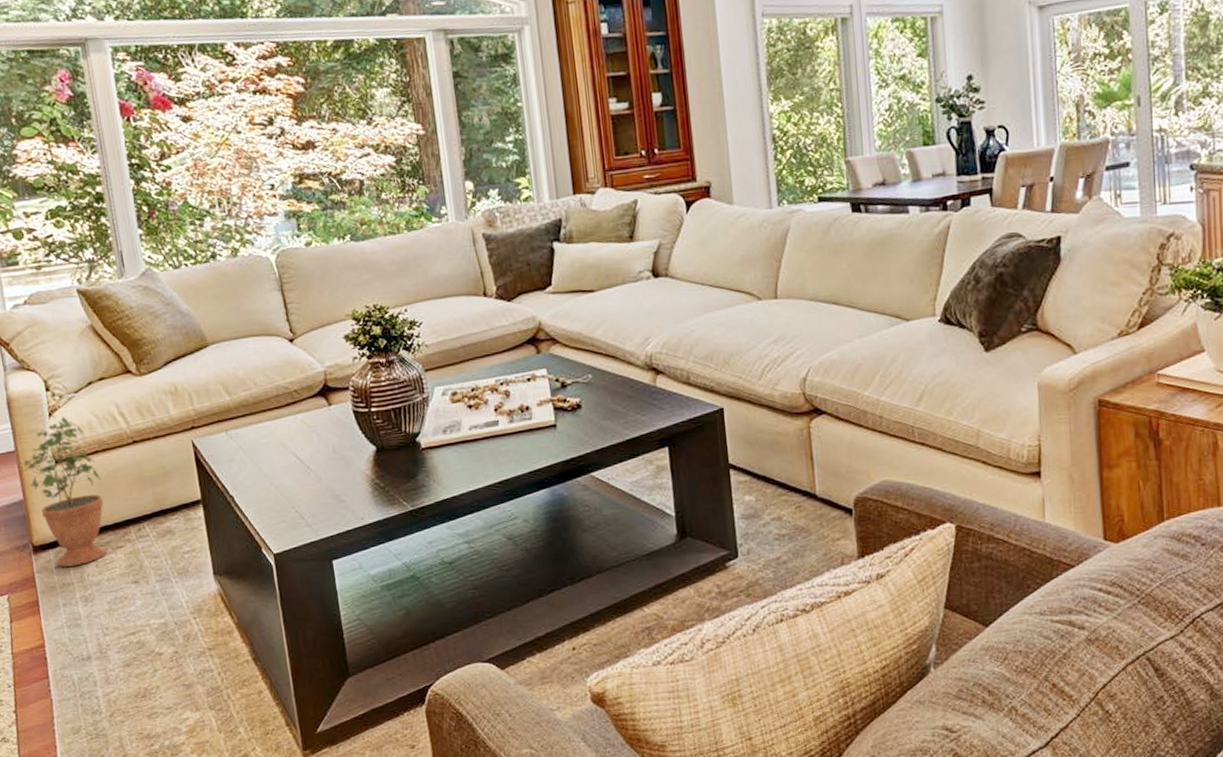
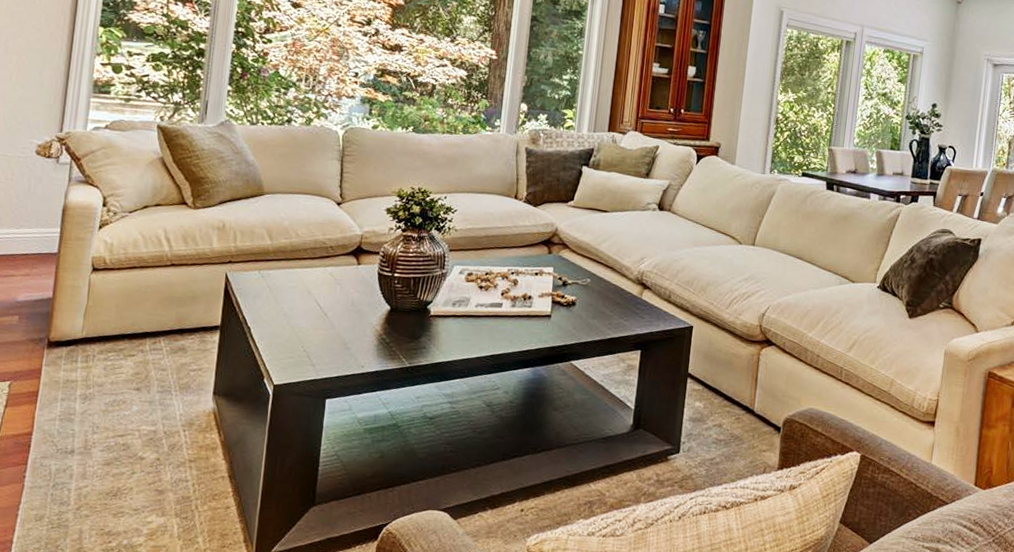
potted plant: present [19,415,107,568] -> none [54,228,132,366]

